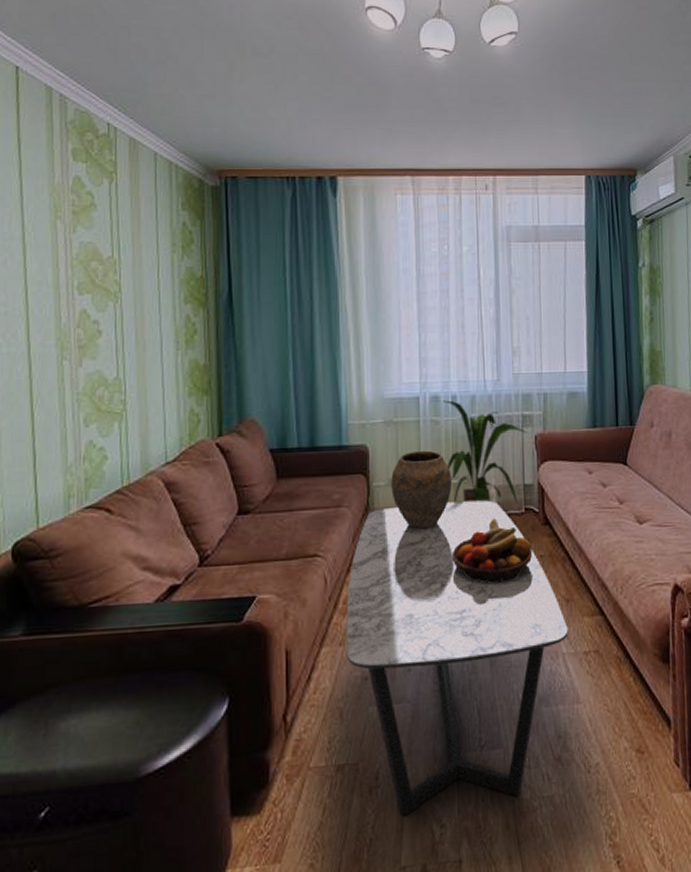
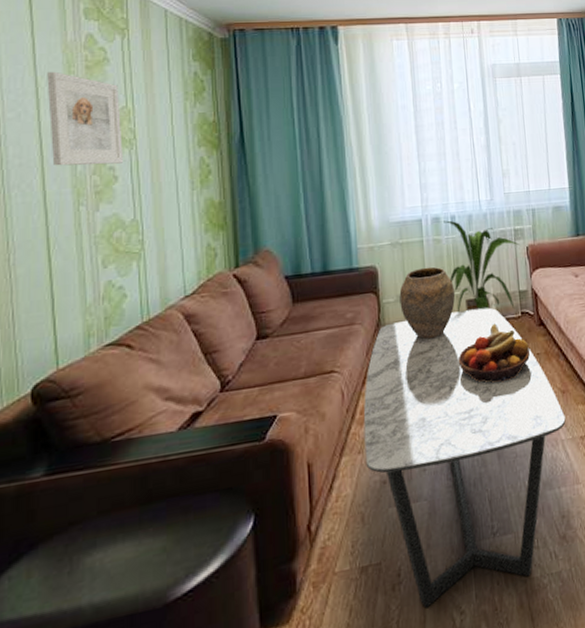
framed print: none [33,216,109,318] -> present [47,71,124,166]

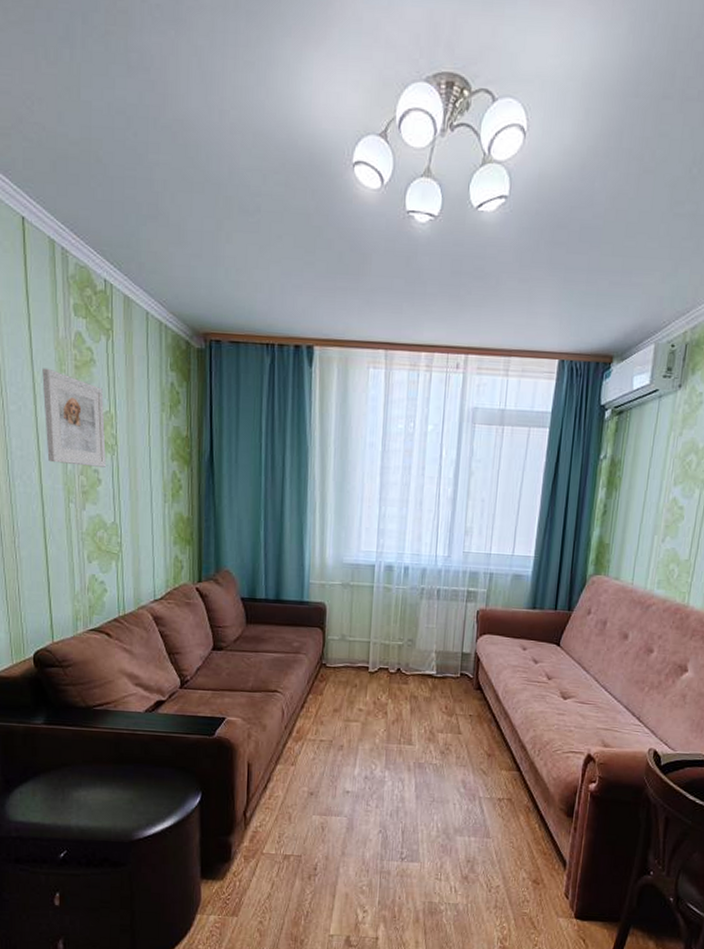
coffee table: present [363,308,566,609] -> none [297,658,487,900]
vase: present [399,266,456,340] -> none [343,612,399,681]
house plant: present [443,220,520,313] -> none [395,570,471,668]
fruit bowl: present [458,323,531,383] -> none [391,678,464,734]

